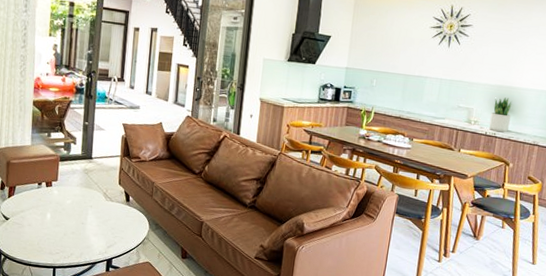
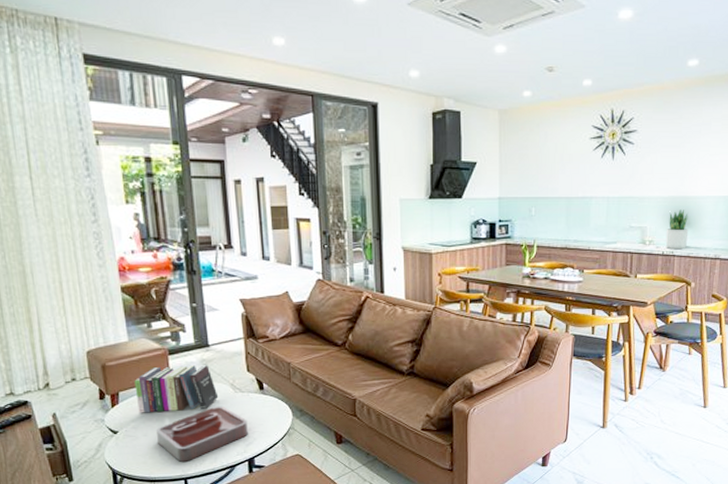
books: none [28,169,93,211] -> present [134,365,219,413]
decorative tray: none [38,209,112,253] -> present [155,406,248,462]

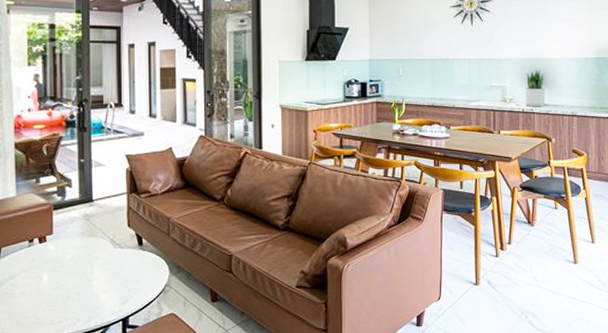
books: present [134,365,219,413] -> none [17,220,98,270]
decorative tray: present [155,406,248,462] -> none [33,262,124,322]

